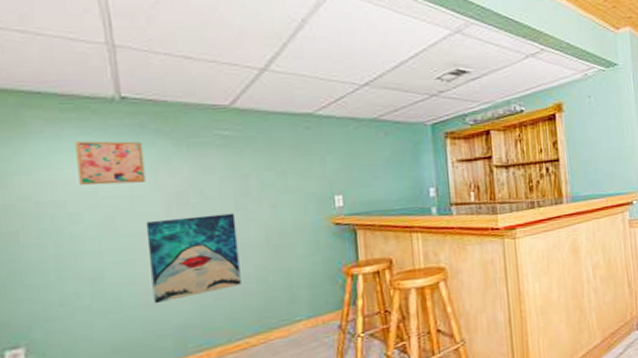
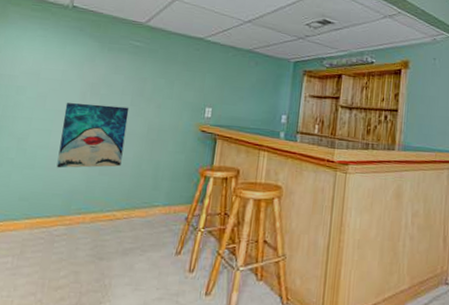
wall art: present [76,141,146,186] -> none [30,34,79,72]

